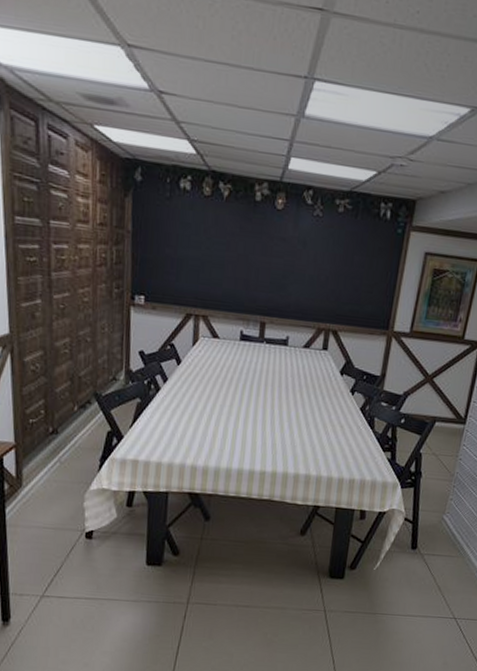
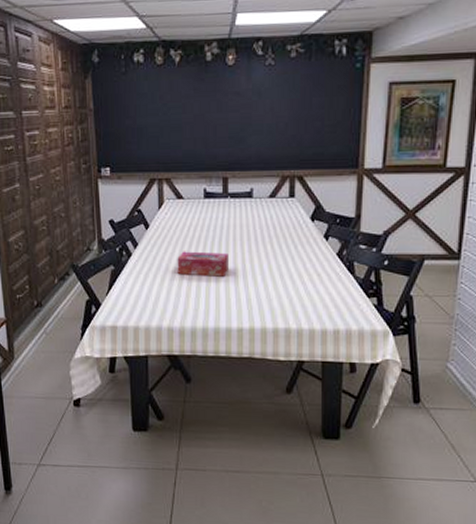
tissue box: none [206,391,259,420] -> present [177,251,228,277]

